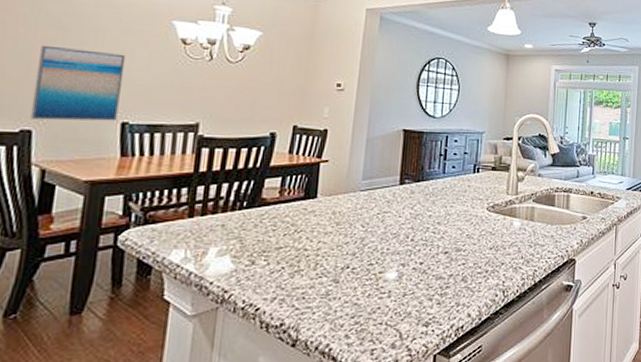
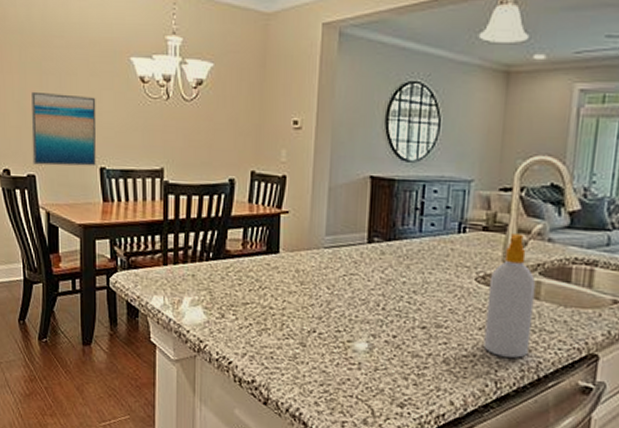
soap bottle: none [493,171,531,269] -> present [483,233,536,358]

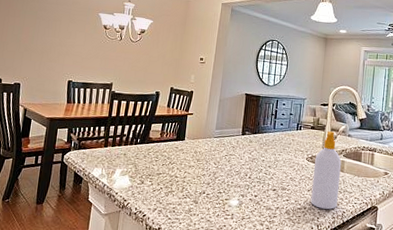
wall art: present [31,91,97,167] -> none [19,29,72,80]

